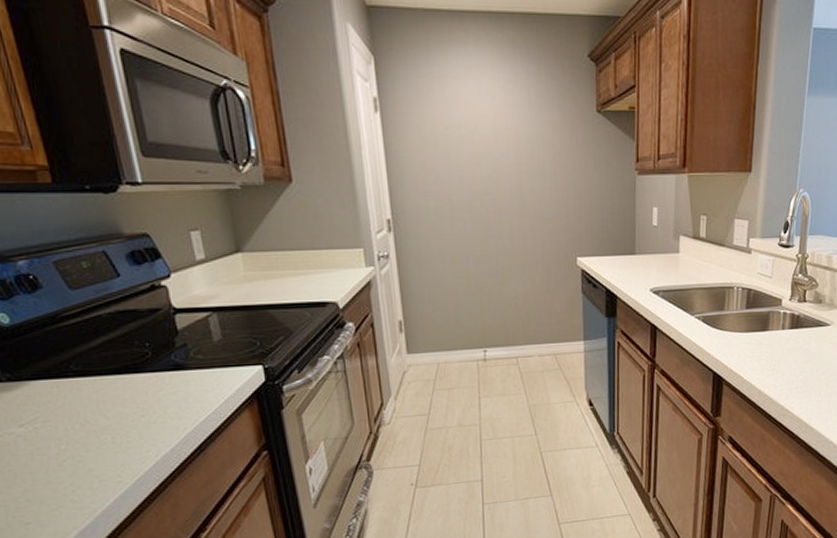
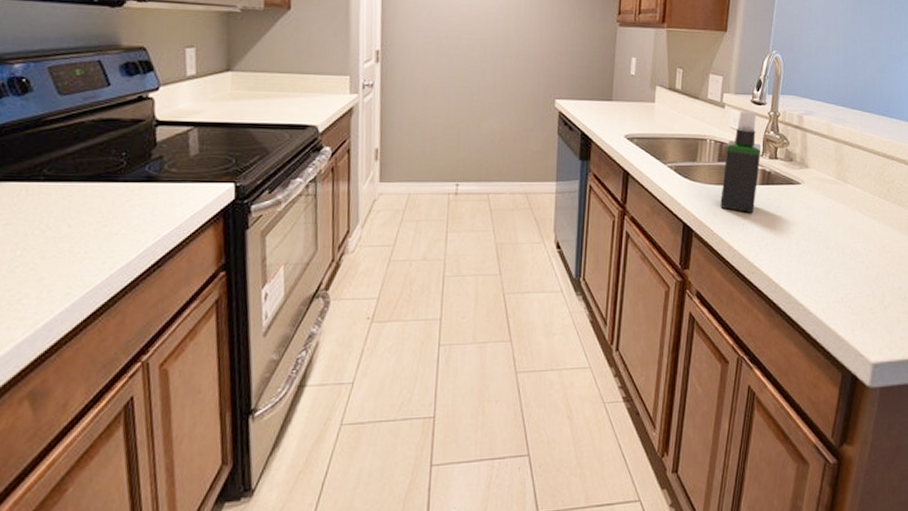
spray bottle: none [750,254,790,359] -> present [720,110,761,214]

